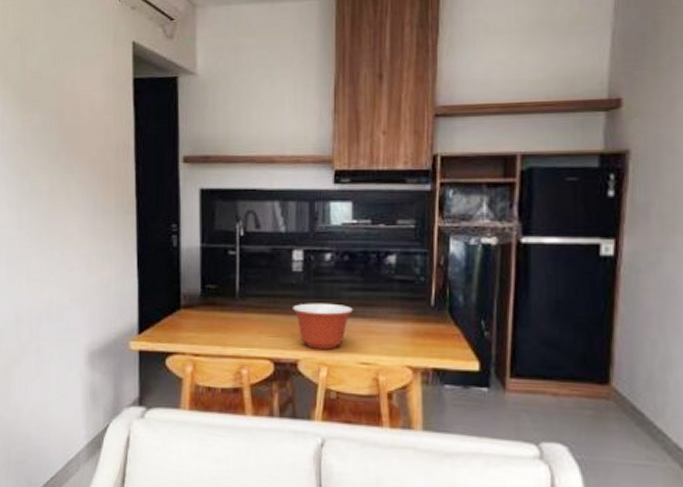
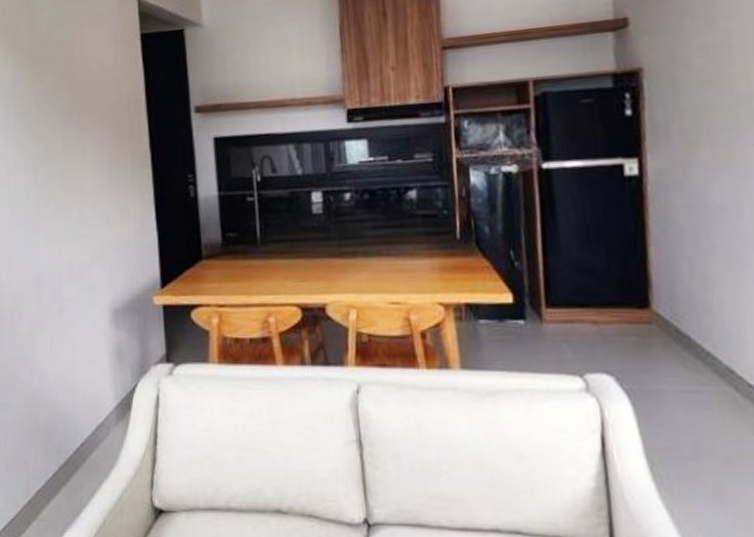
mixing bowl: present [293,303,353,349] -> none [316,243,378,292]

